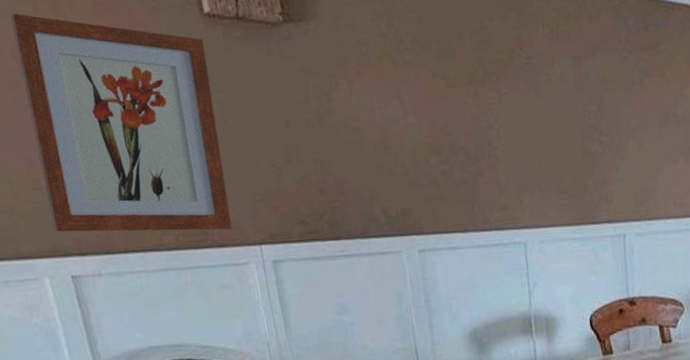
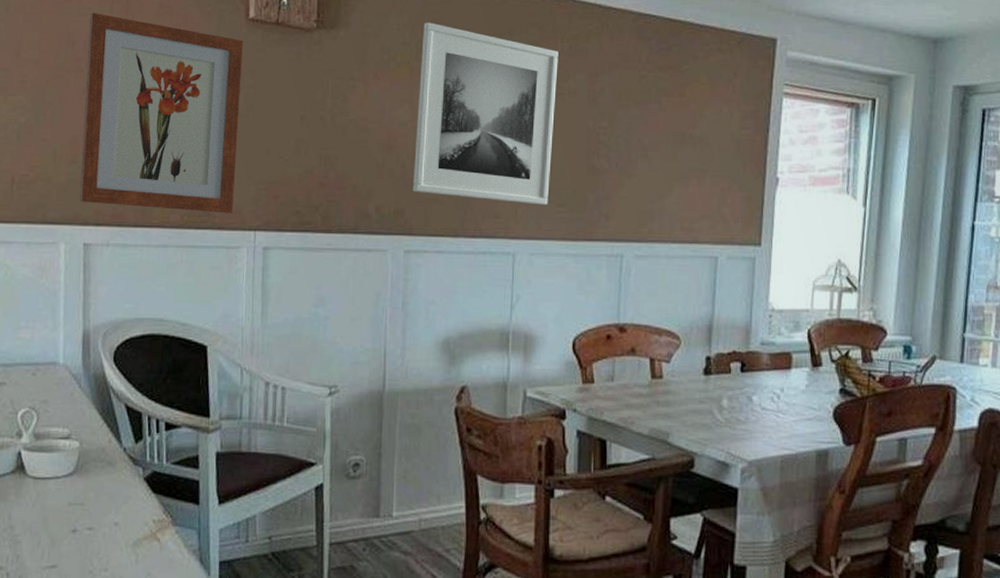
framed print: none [398,10,551,194] -> present [413,22,558,206]

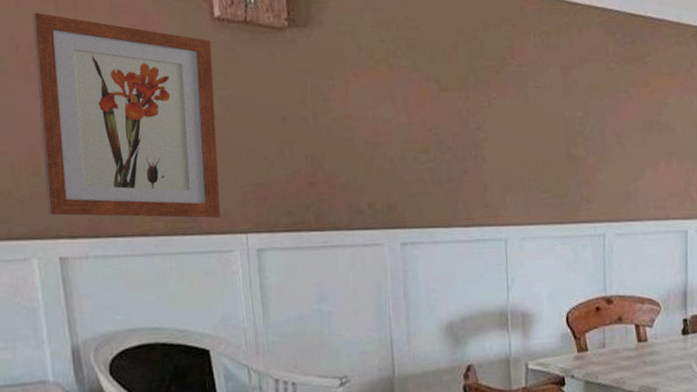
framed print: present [413,22,558,206] -> none [398,19,534,193]

